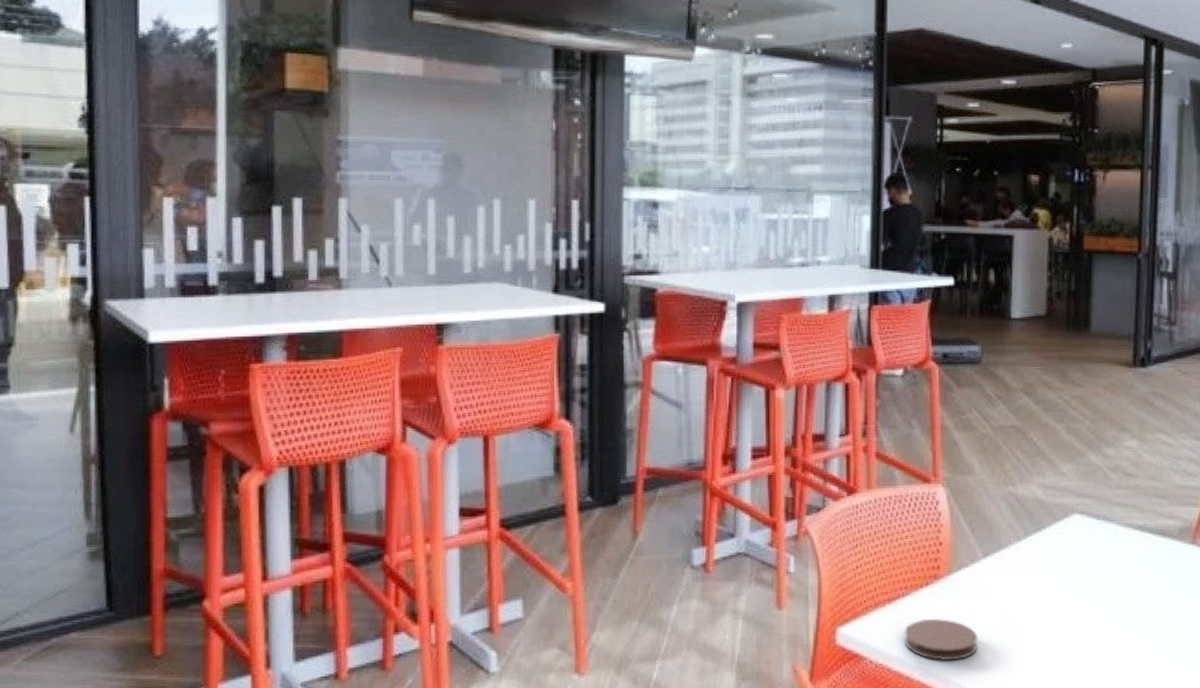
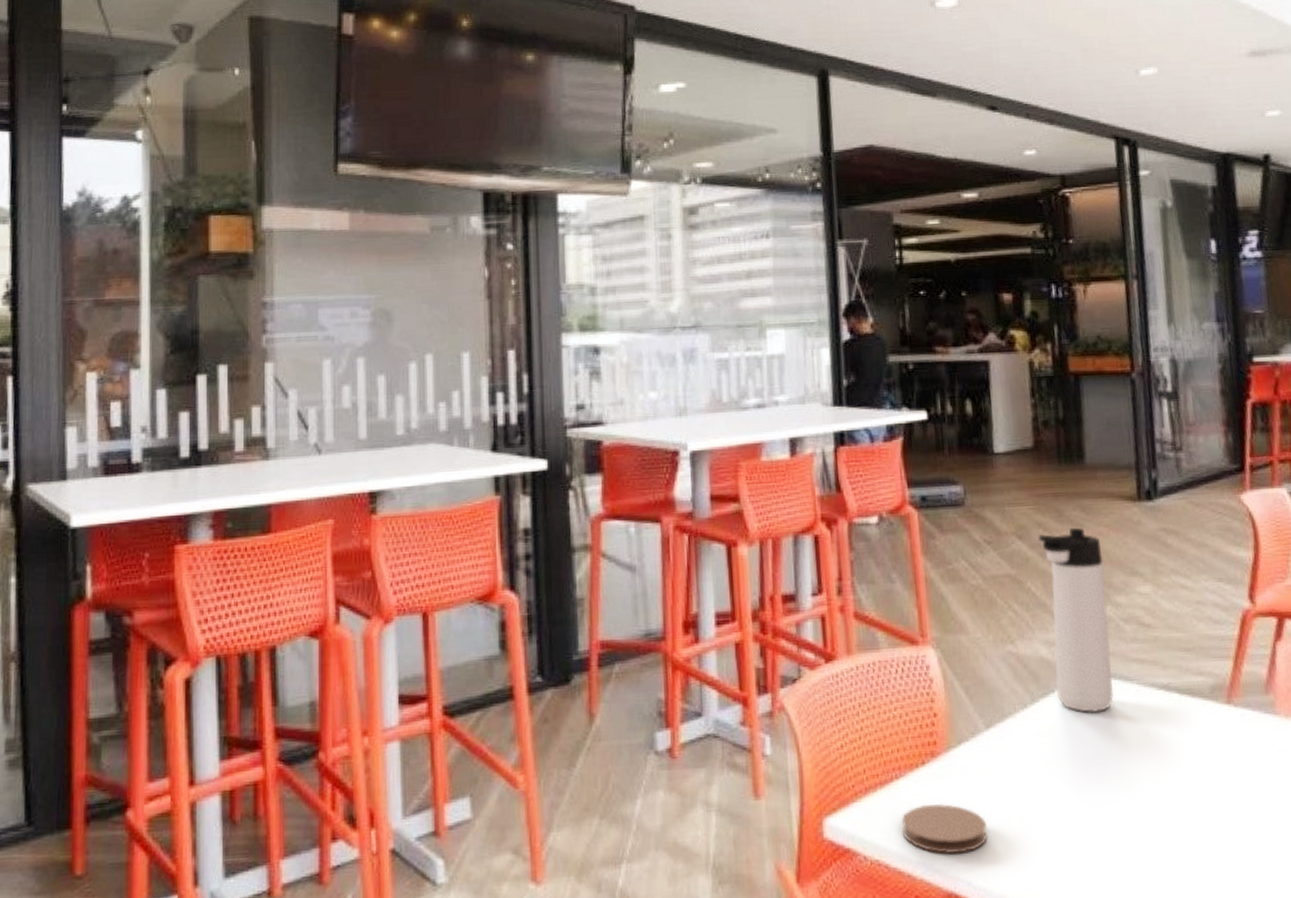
thermos bottle: none [1043,387,1098,548] -> present [1038,527,1114,713]

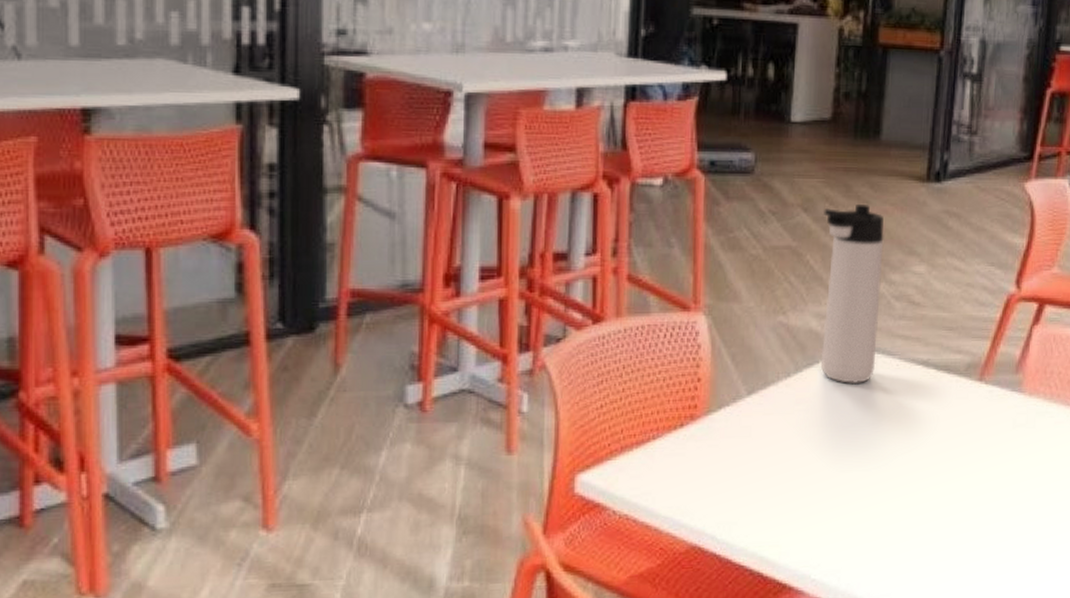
coaster: present [901,803,988,855] -> none [653,463,738,511]

